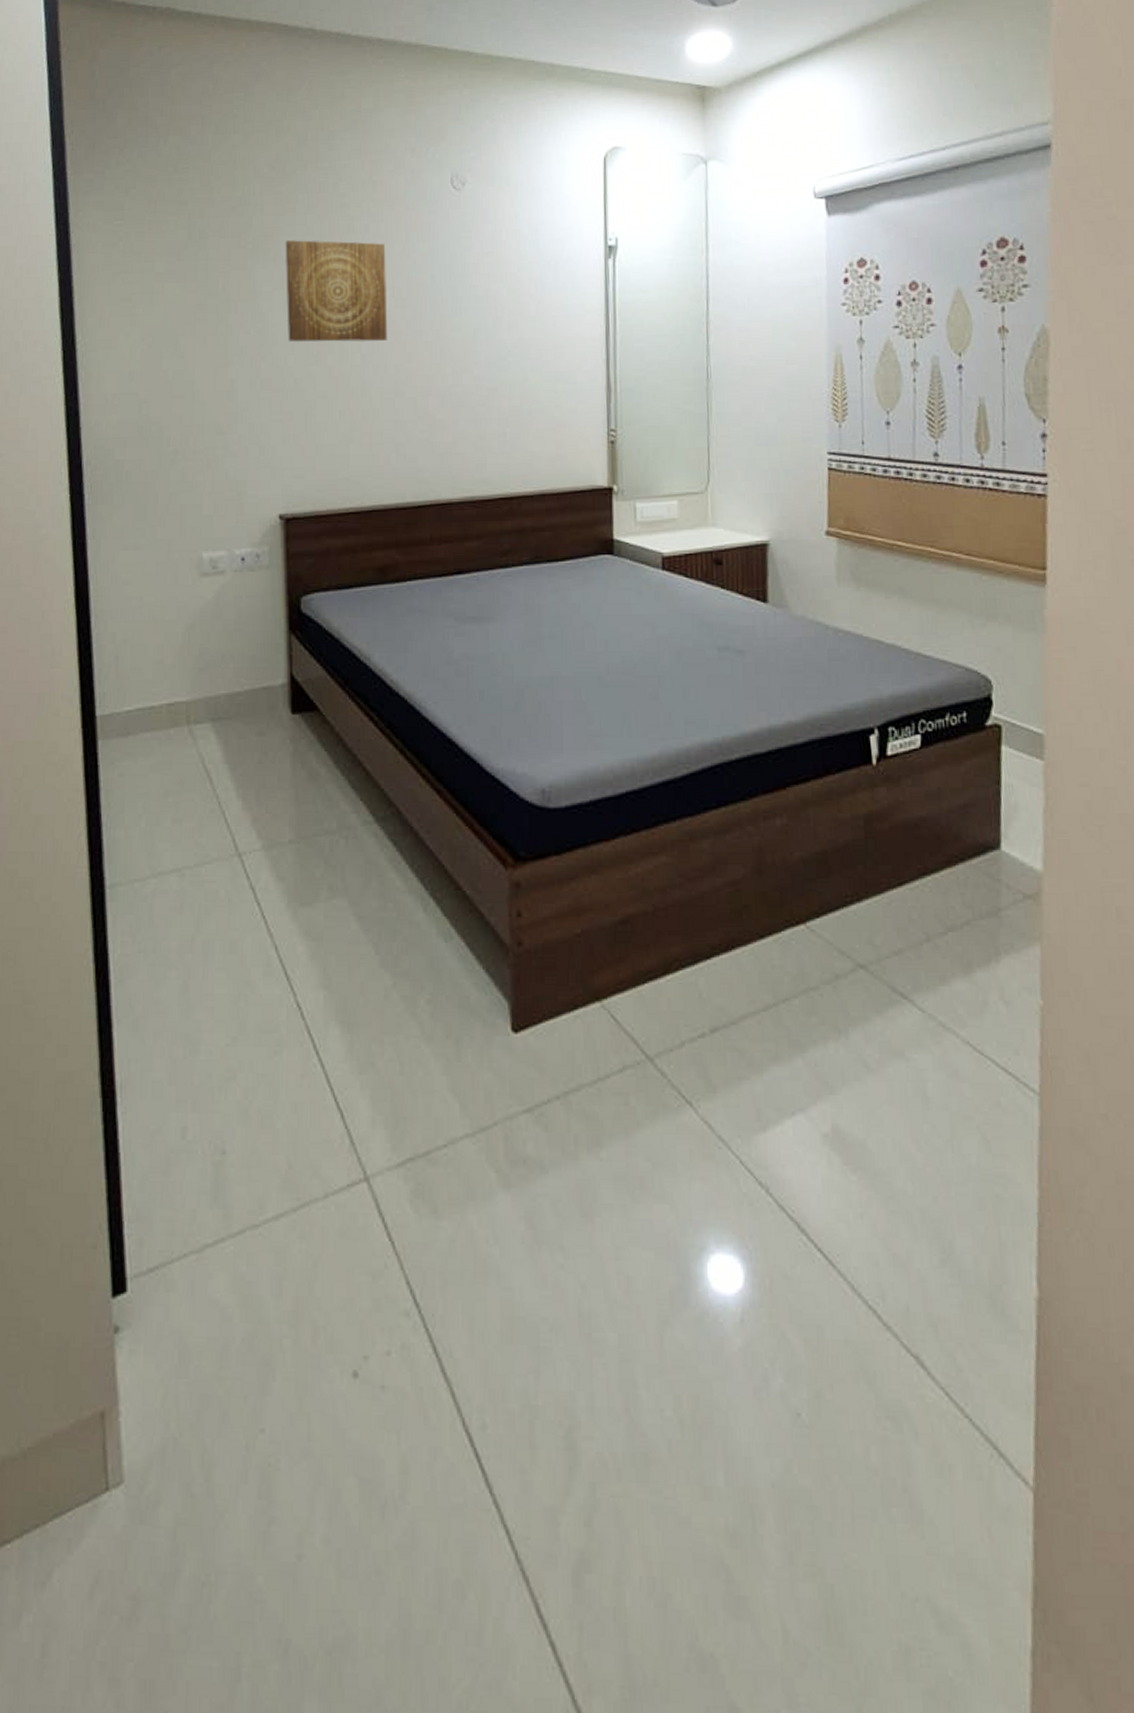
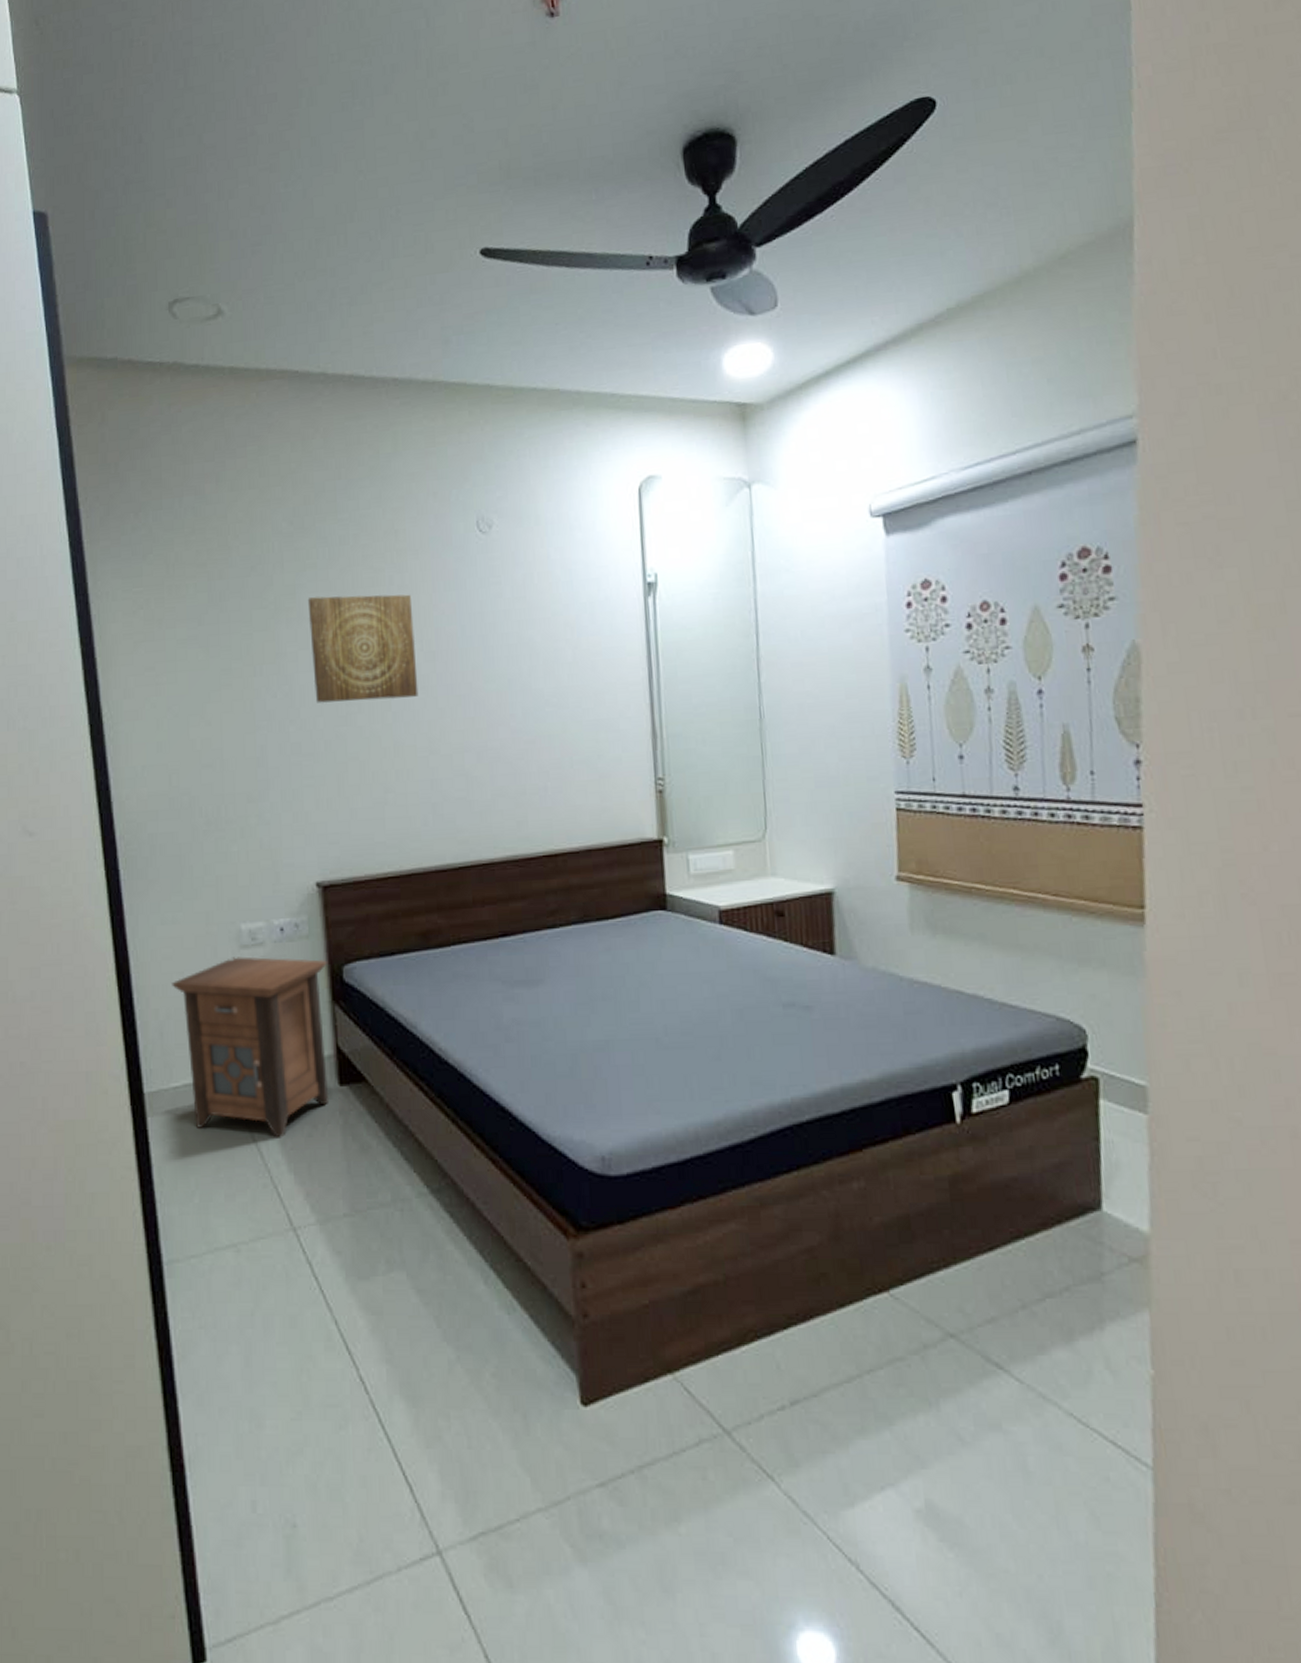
nightstand: none [130,584,286,764] -> present [172,956,328,1138]

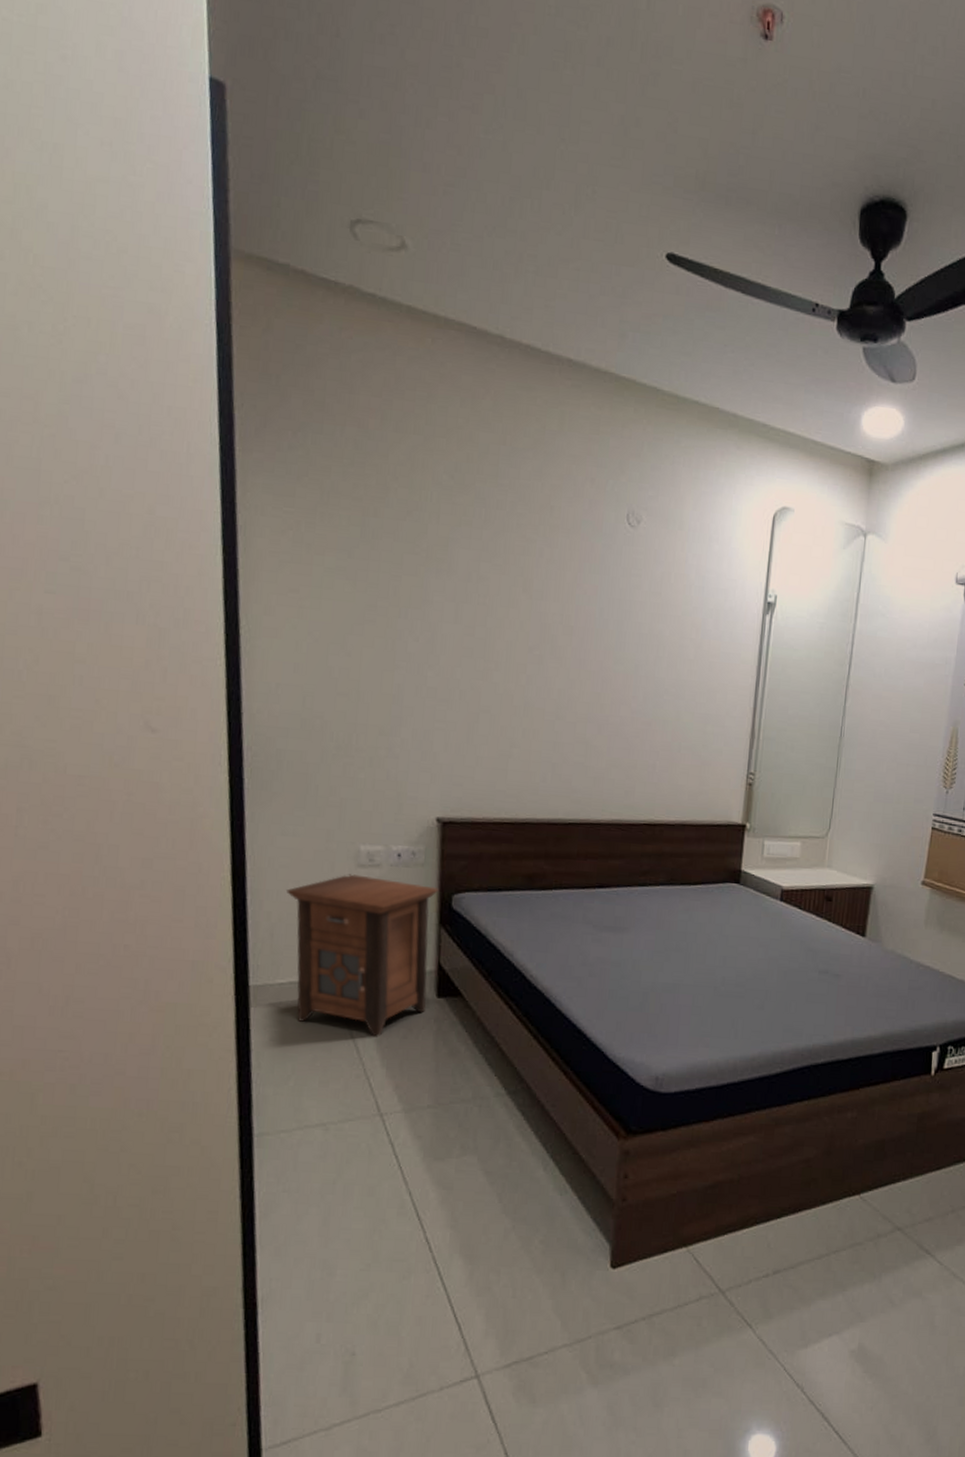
wall art: present [307,594,419,703] -> none [456,553,558,665]

